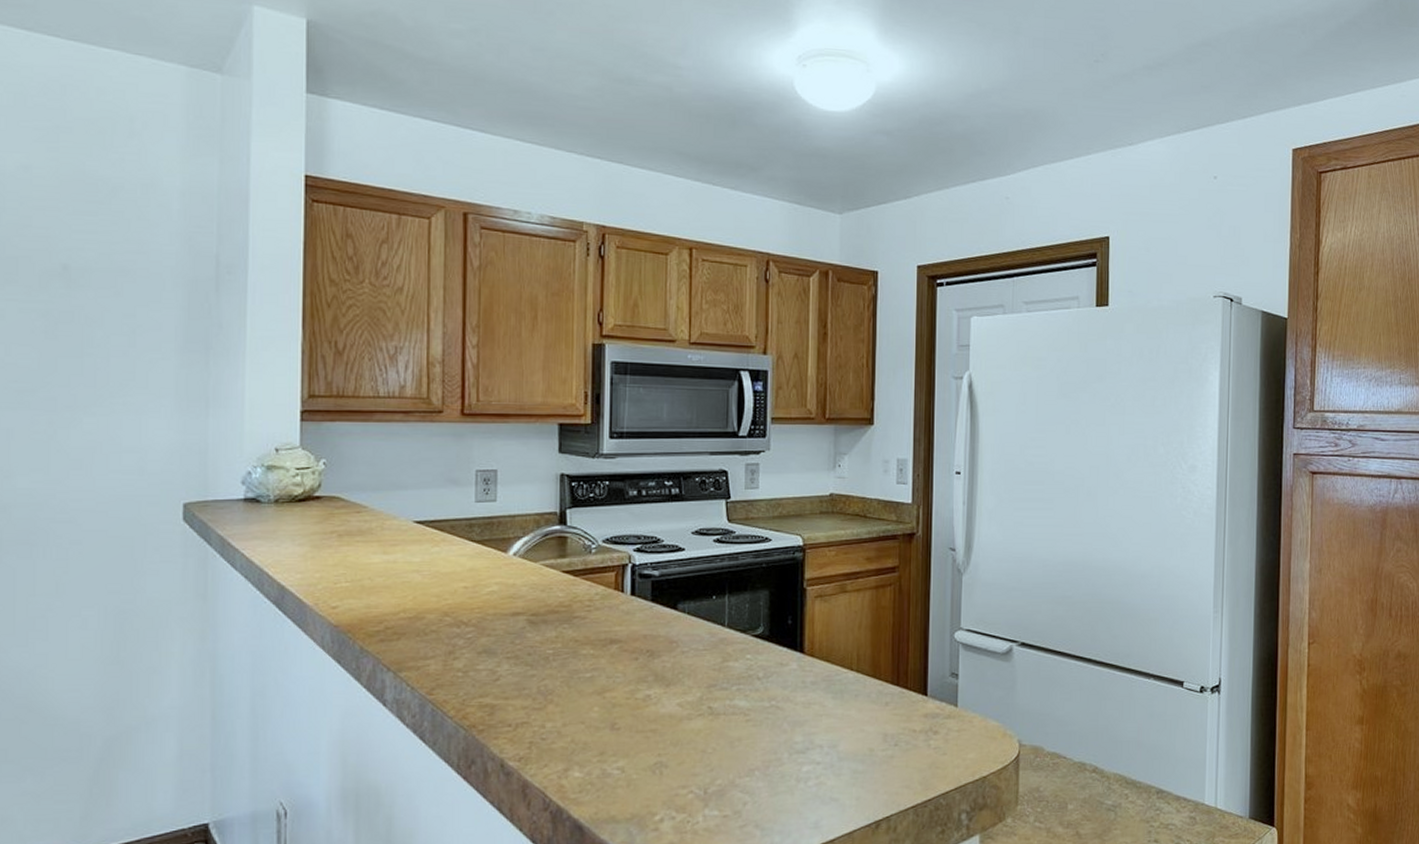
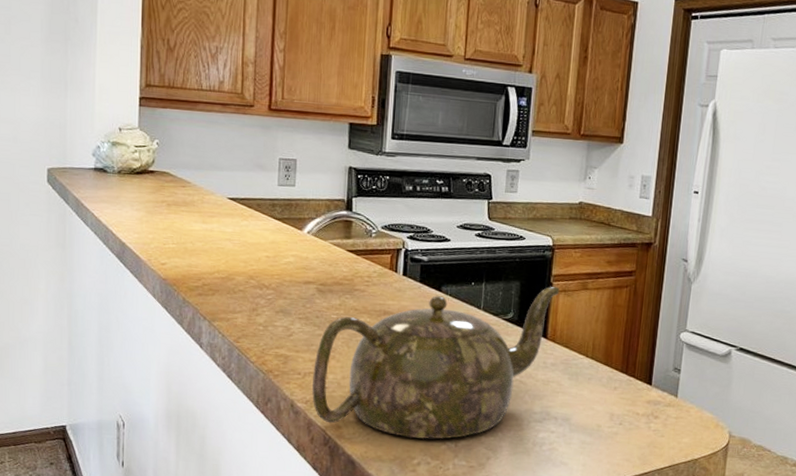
teapot: none [525,591,815,790] -> present [311,286,560,440]

